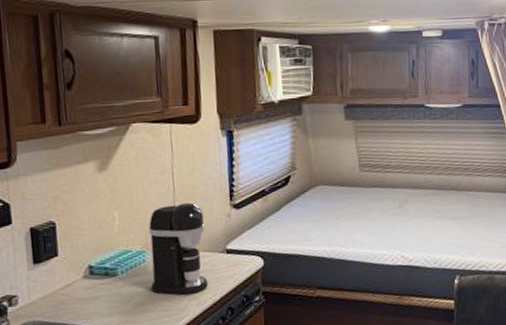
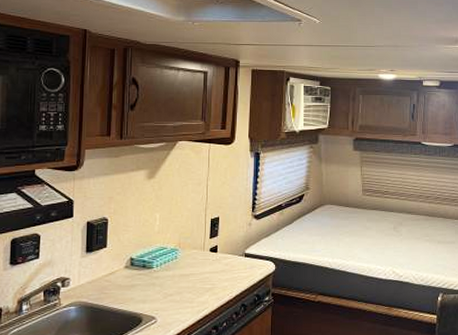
coffee maker: present [149,202,208,295] -> none [180,210,229,290]

